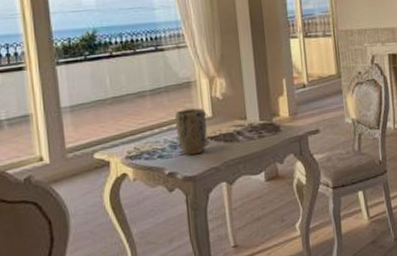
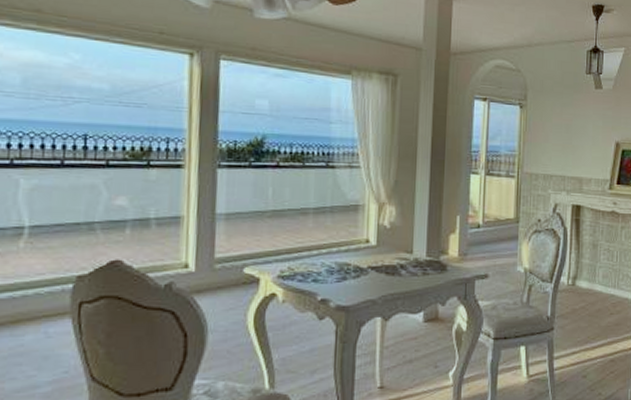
plant pot: present [174,107,208,156] -> none [335,234,369,284]

